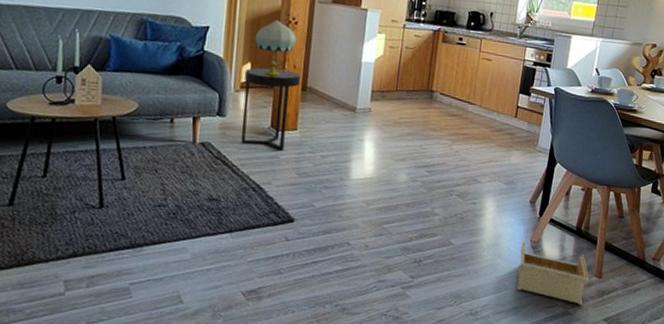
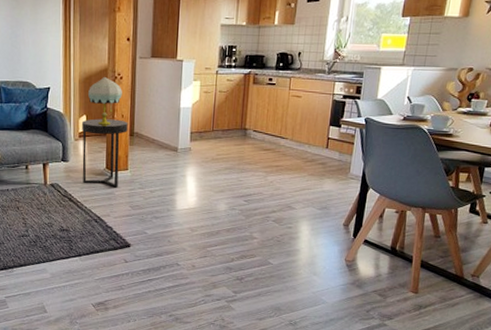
storage bin: present [517,241,589,306] -> none [333,261,405,319]

